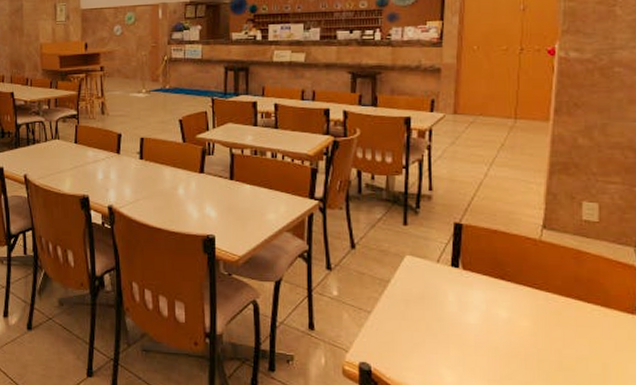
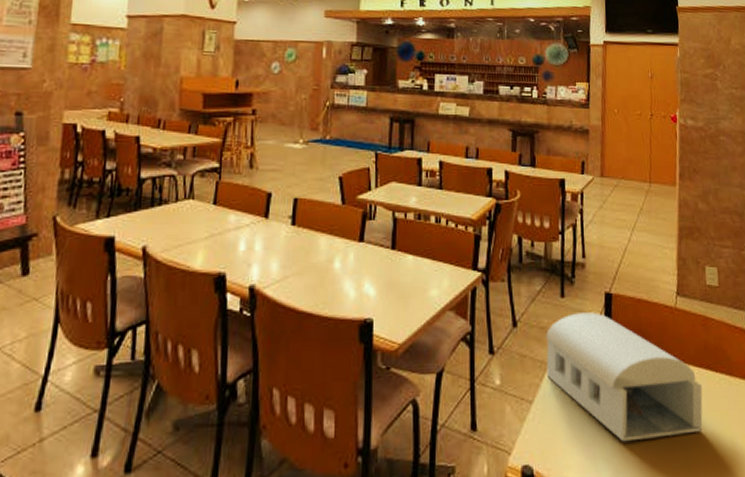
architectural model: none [385,240,568,355] -> present [545,312,703,442]

